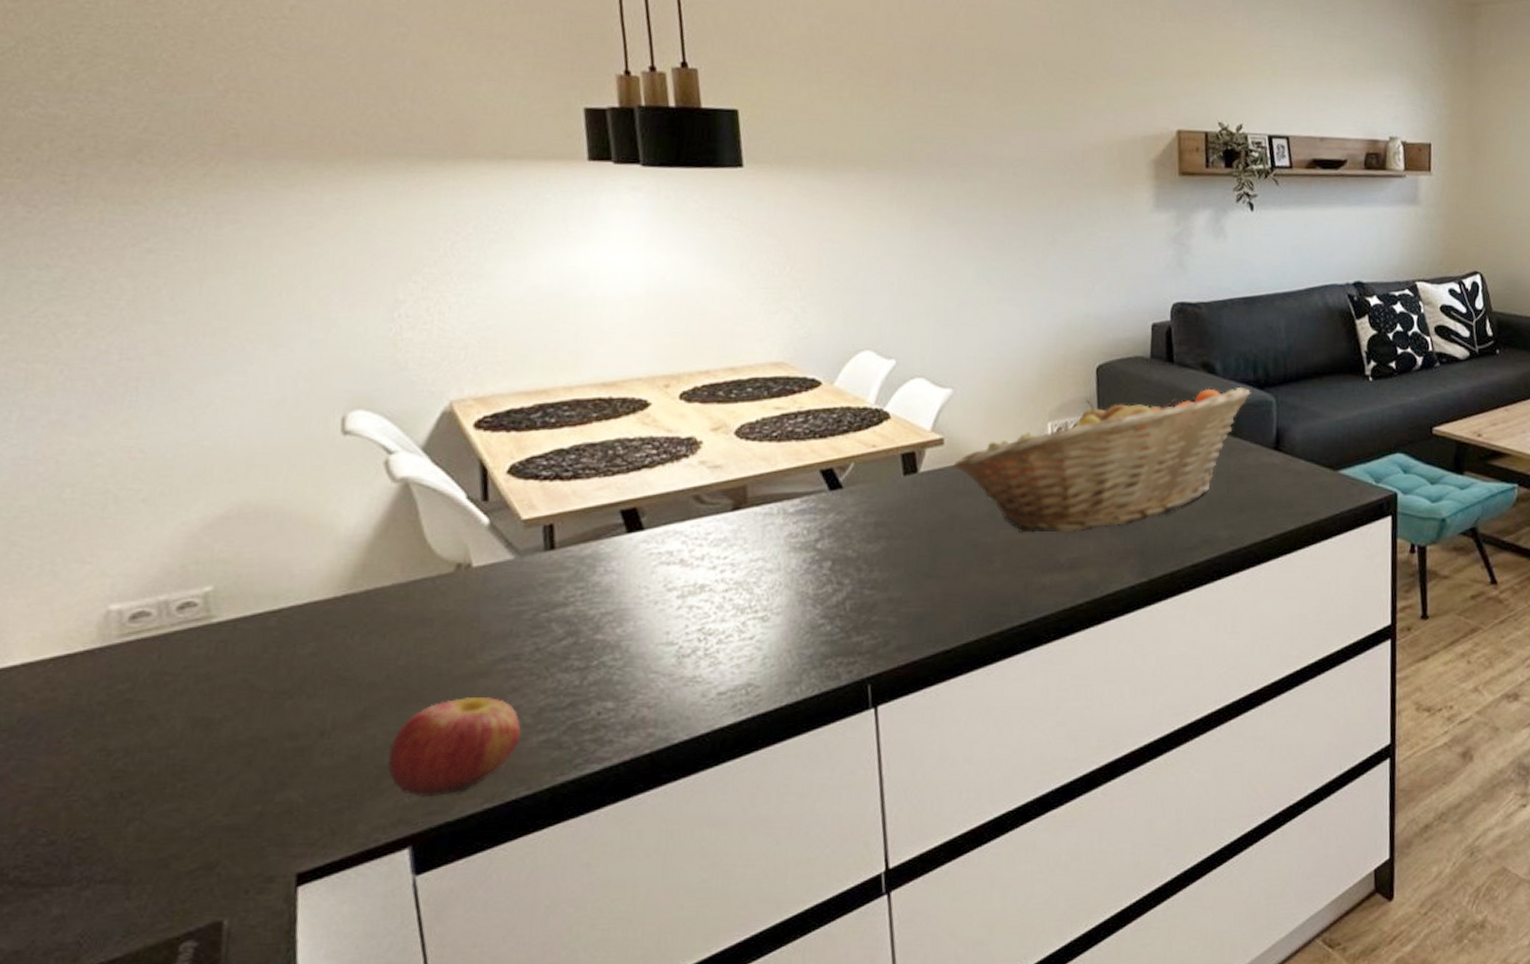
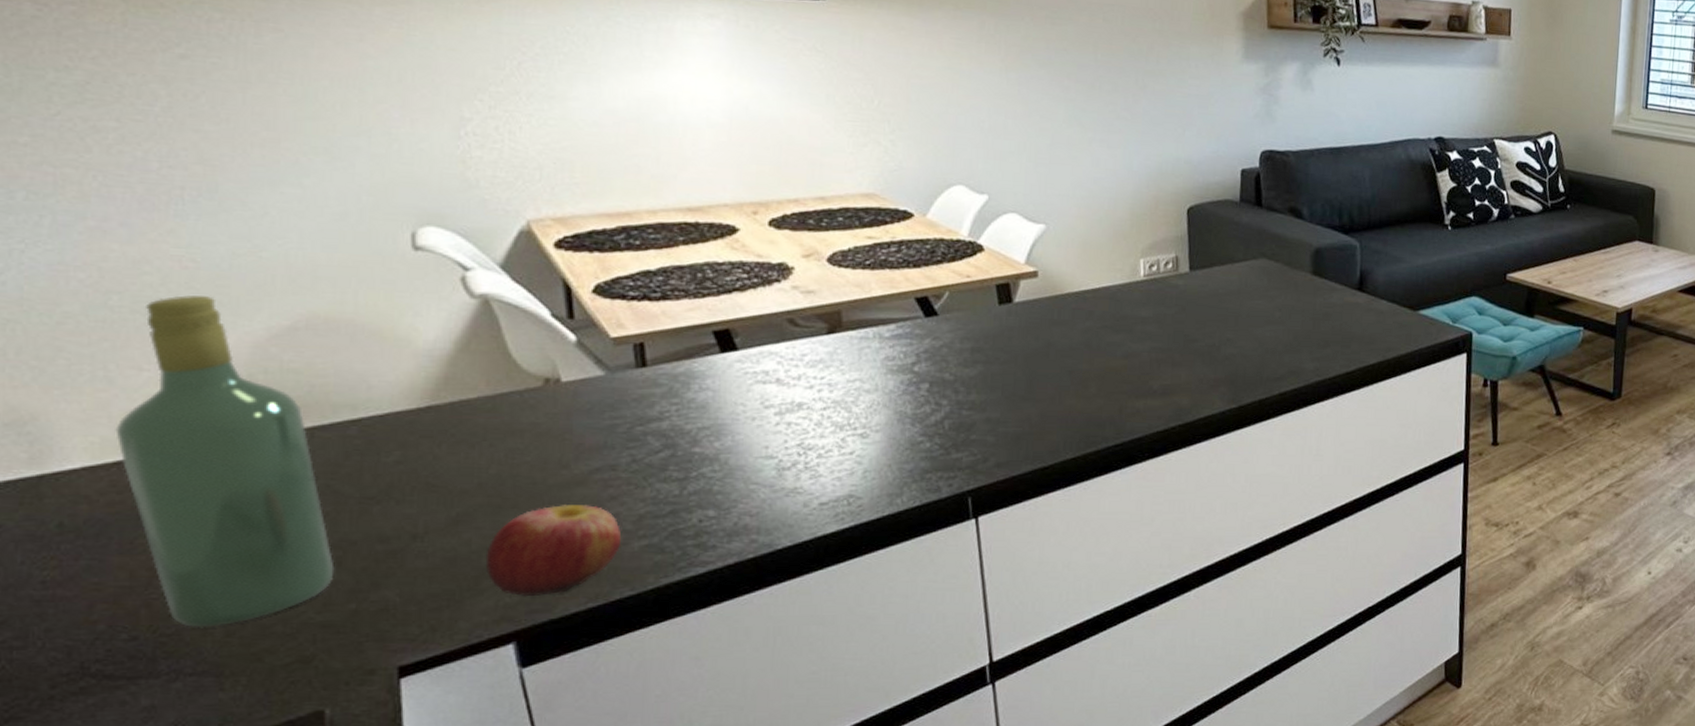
wine bottle: none [55,486,245,832] -> present [115,295,335,628]
fruit basket: present [954,386,1251,534] -> none [1048,231,1336,362]

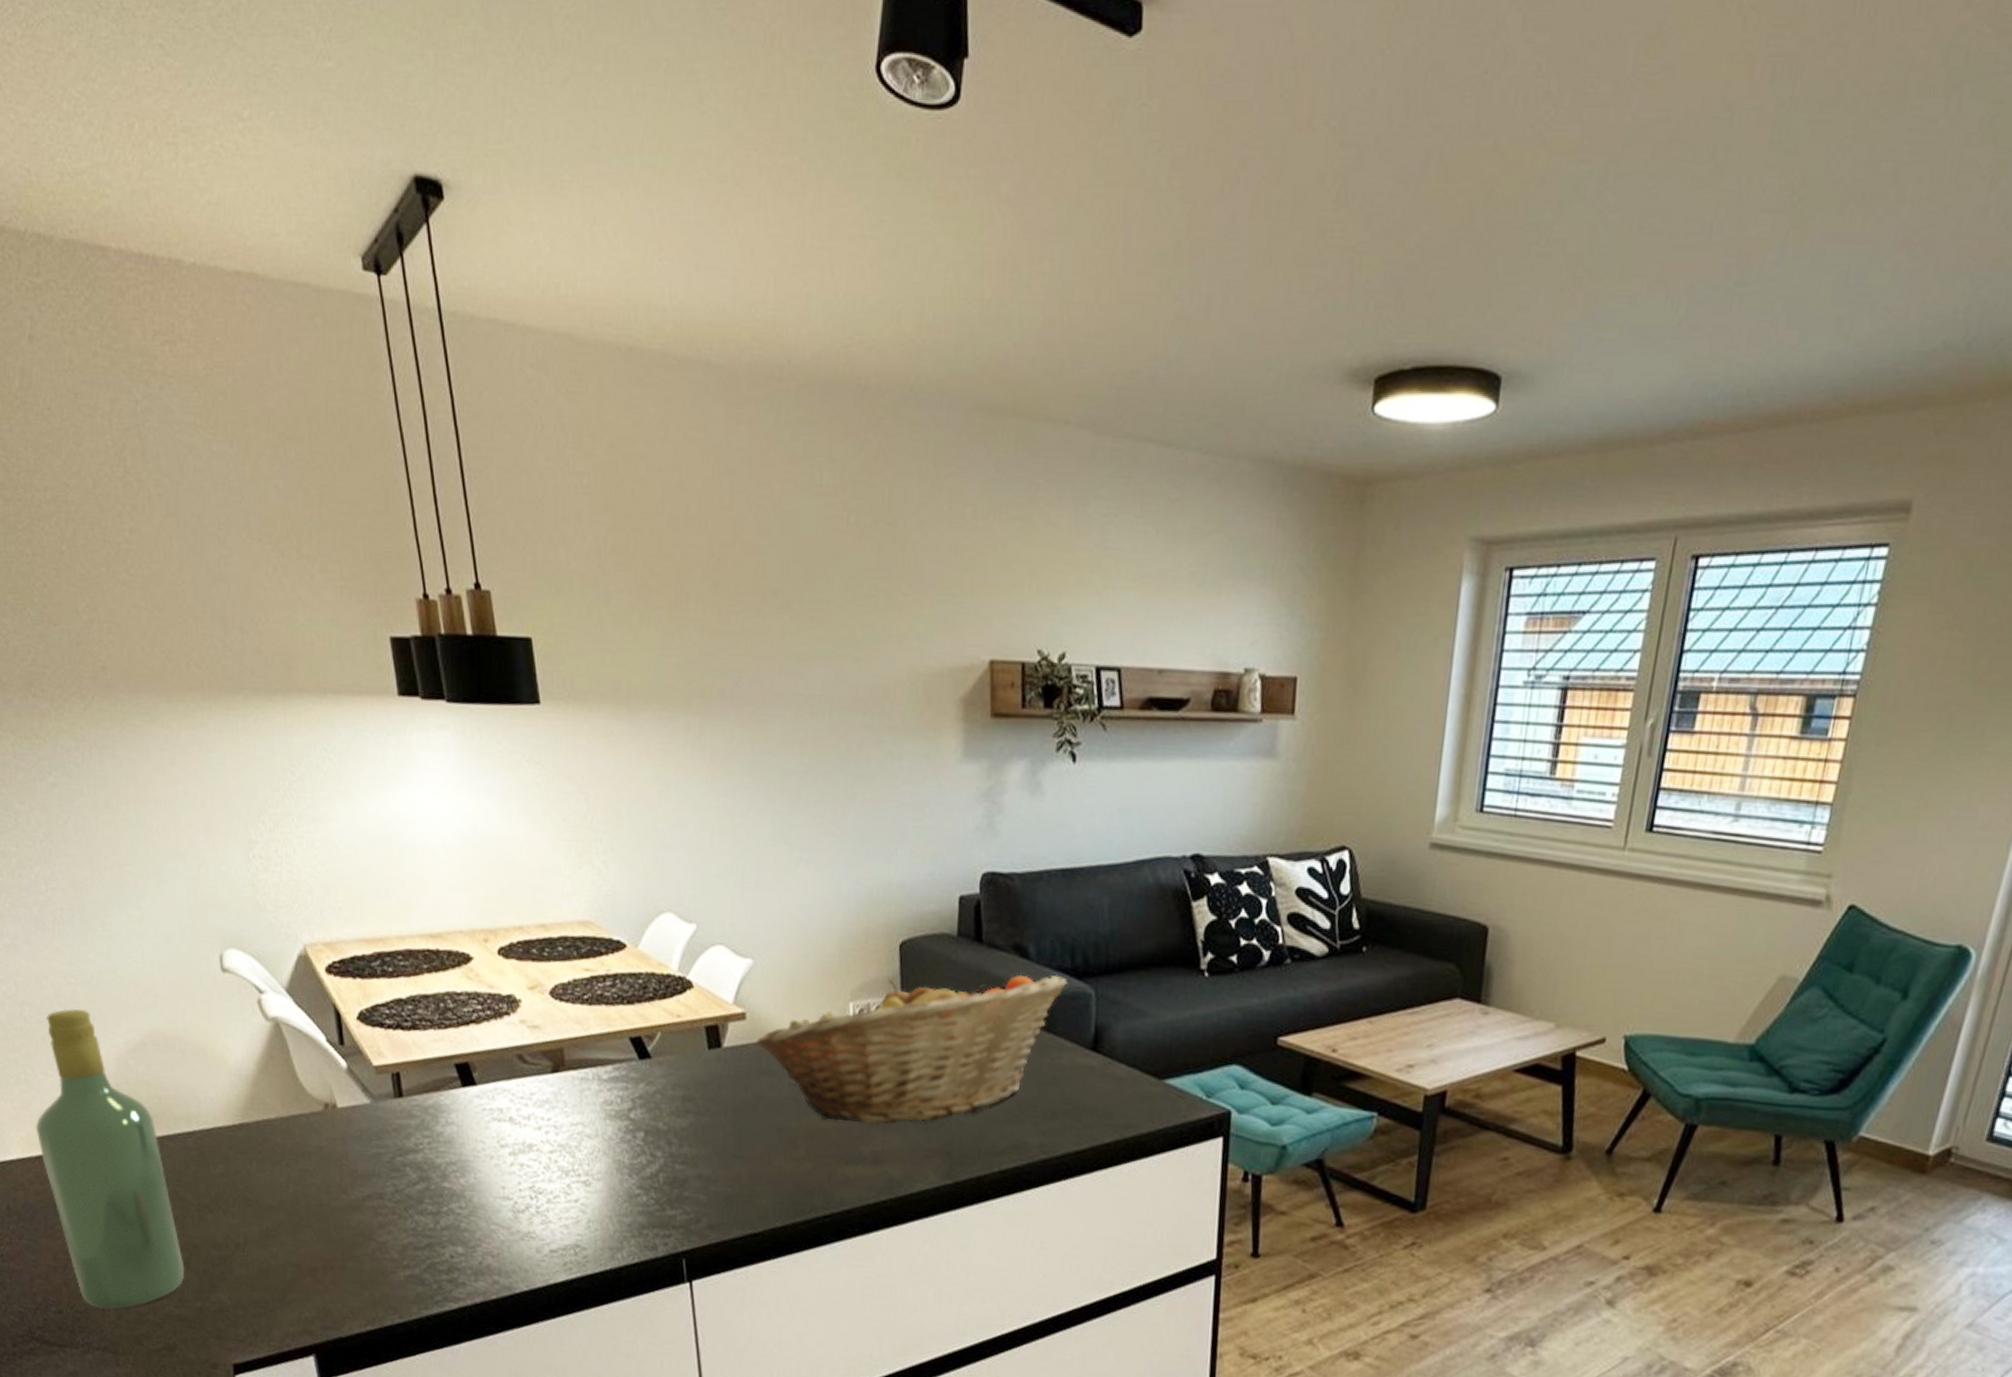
apple: present [485,505,622,597] -> none [289,1228,391,1314]
fruit basket: none [1048,231,1336,362] -> present [756,974,1068,1124]

